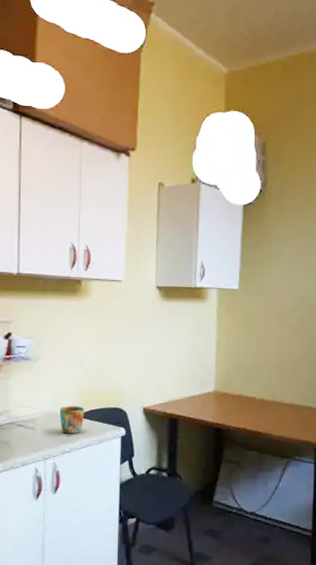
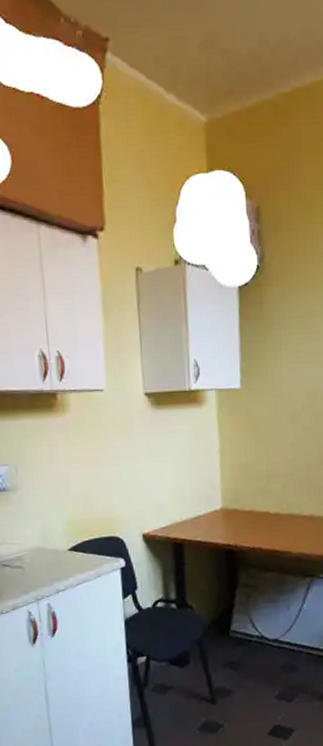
mug: present [59,406,85,433] -> none [47,538,77,570]

